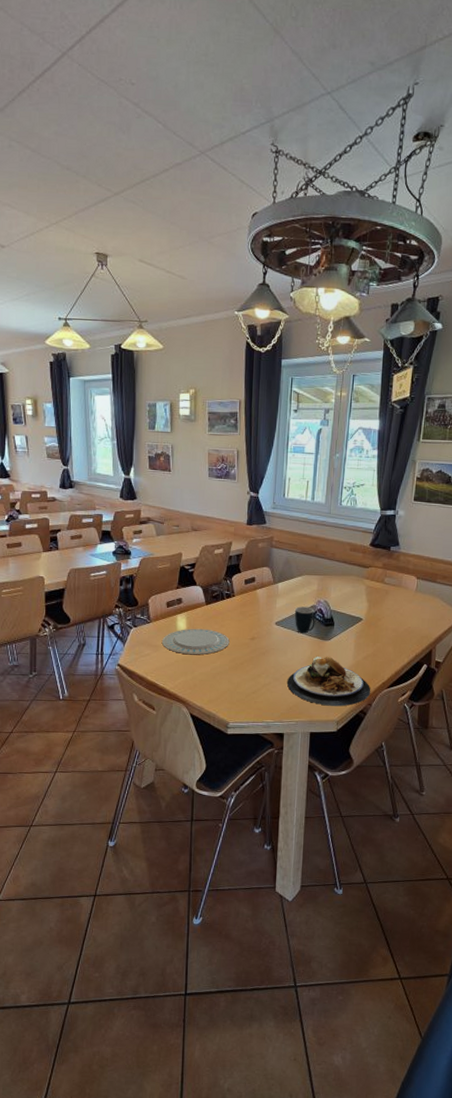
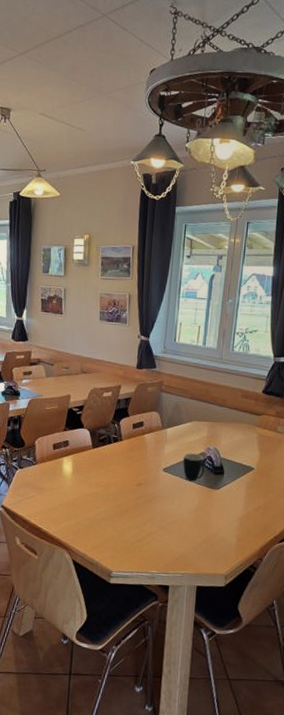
plate: present [161,628,230,655] -> none [46,471,116,500]
plate: present [286,656,371,707] -> none [173,506,262,560]

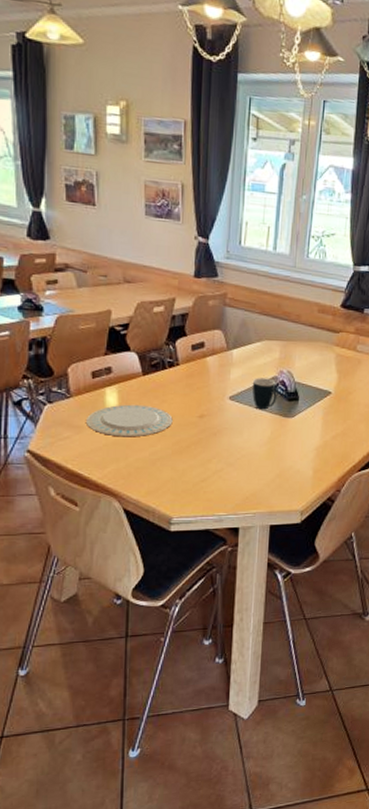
plate: none [46,471,116,500] -> present [85,404,173,437]

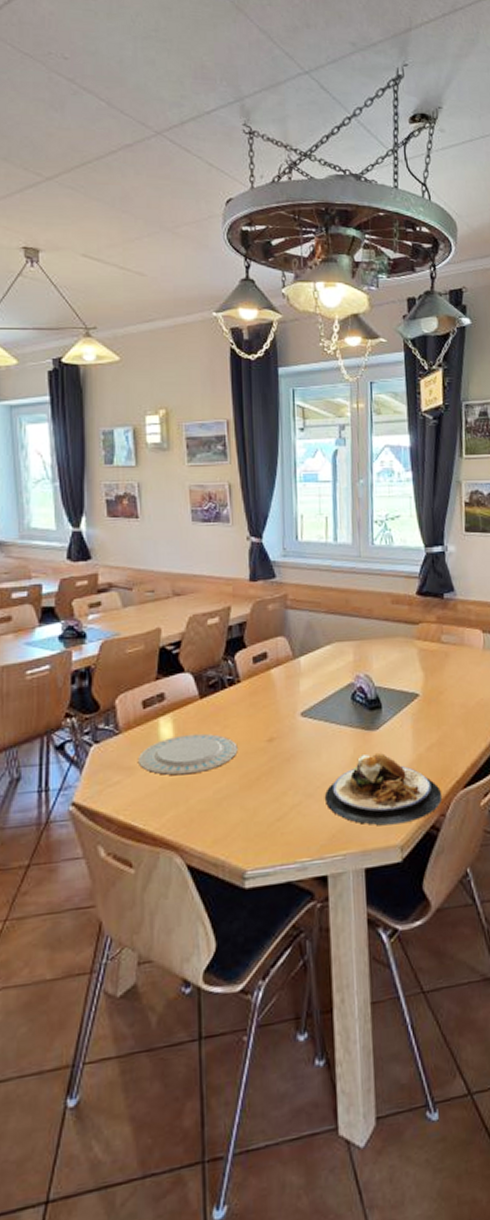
plate: none [242,436,340,494] -> present [324,752,443,826]
mug: present [252,378,277,410] -> none [325,686,356,725]

